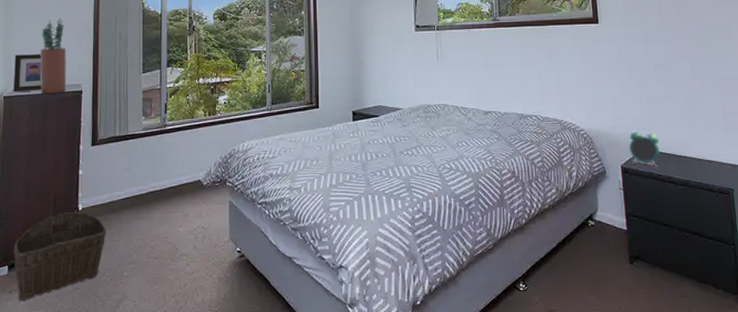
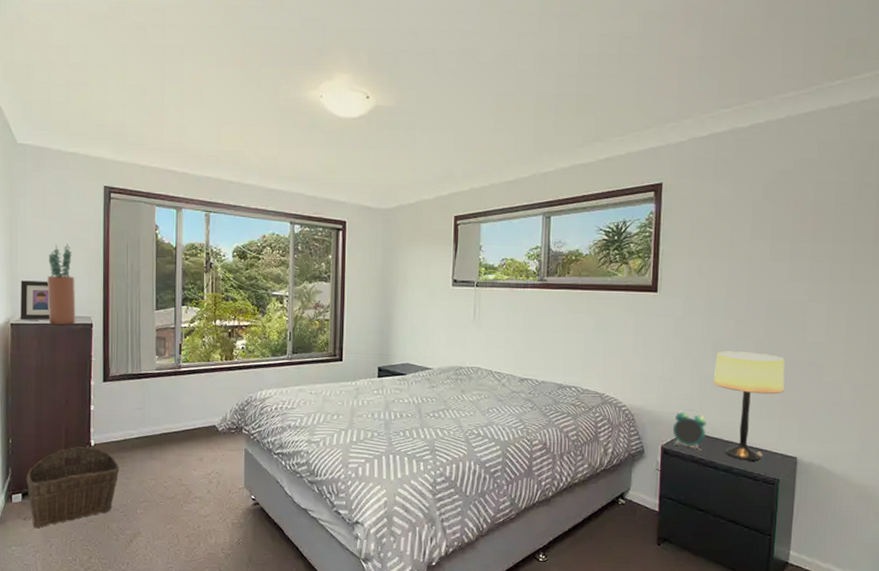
table lamp: none [658,71,724,173] -> present [714,351,785,461]

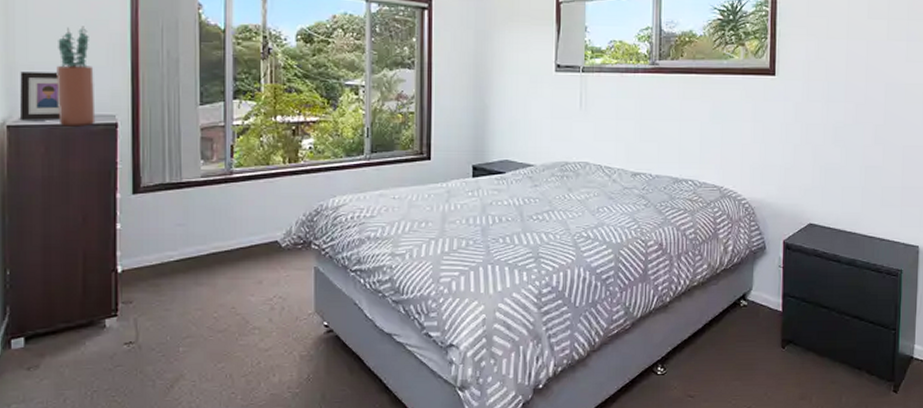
wicker basket: present [26,447,120,528] -> none [30,275,156,378]
alarm clock: present [672,408,706,451] -> none [794,199,828,244]
table lamp: present [714,351,785,461] -> none [835,137,905,252]

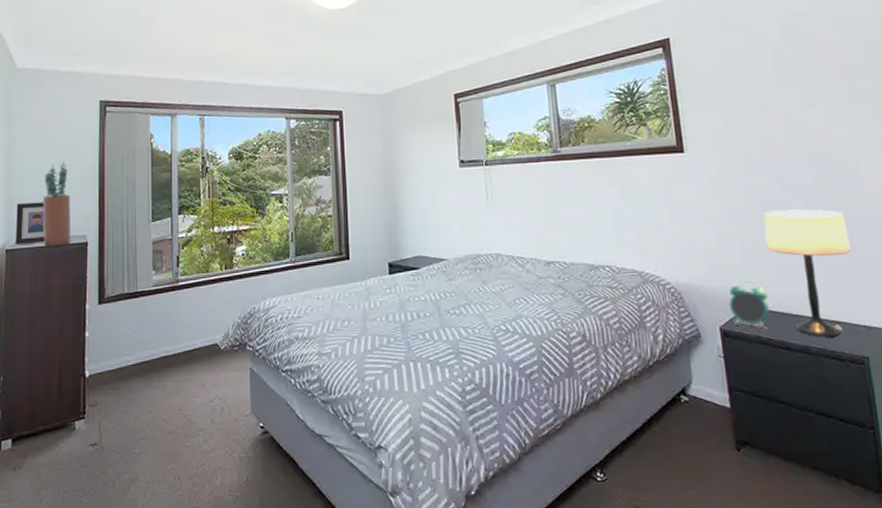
alarm clock: none [794,199,828,244] -> present [729,280,770,330]
table lamp: none [835,137,905,252] -> present [764,209,851,337]

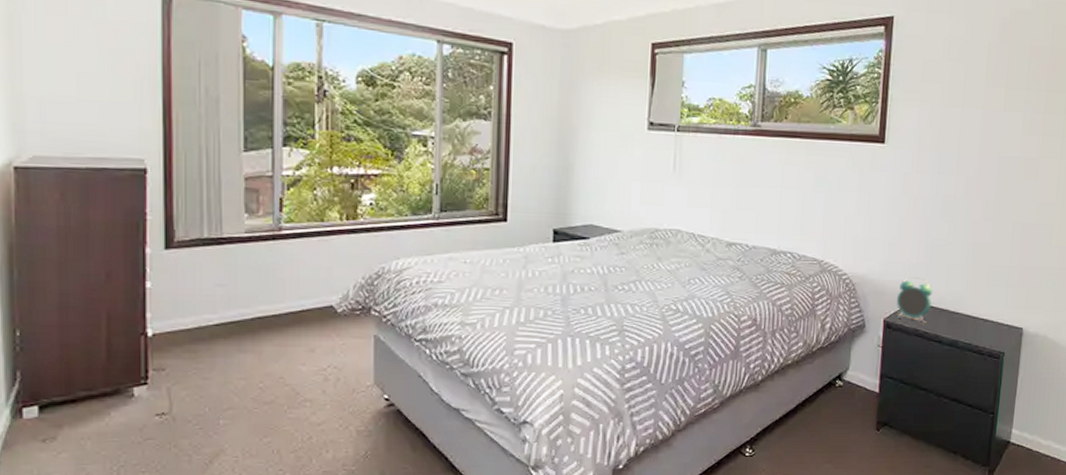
picture frame: present [16,202,45,245] -> none [29,105,78,163]
vase: present [43,162,71,248] -> none [73,55,121,171]
table lamp: present [764,209,851,337] -> none [941,211,1015,333]

